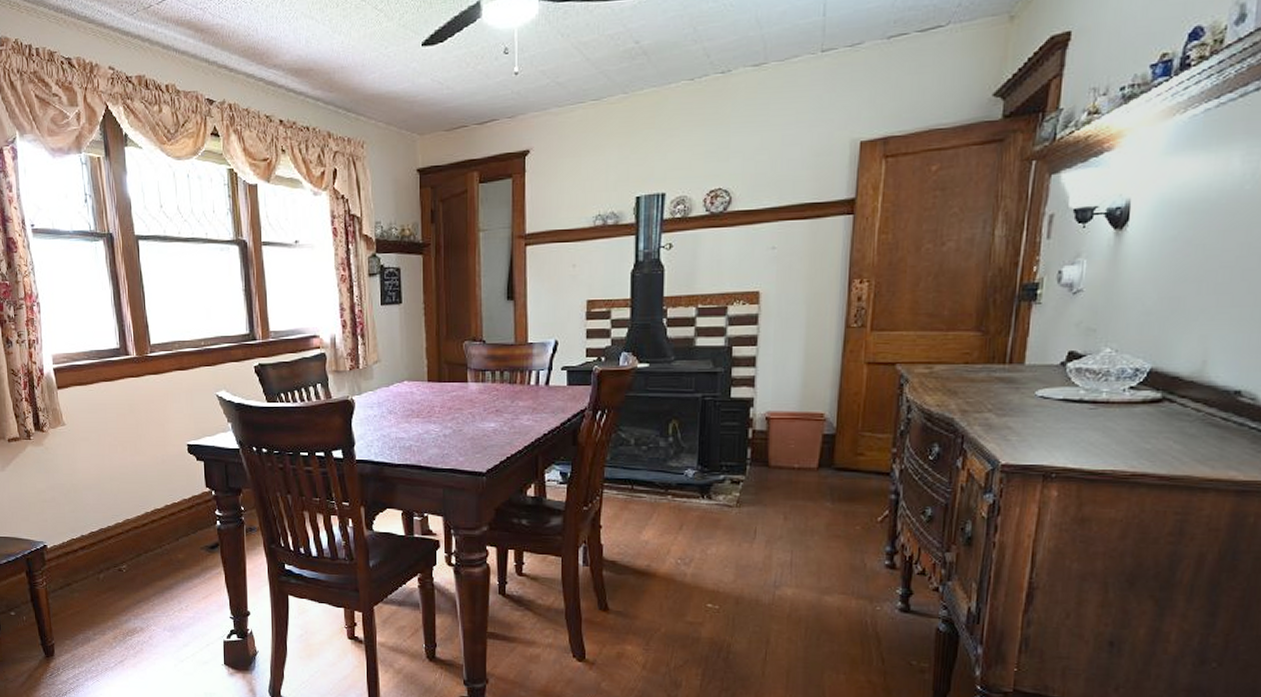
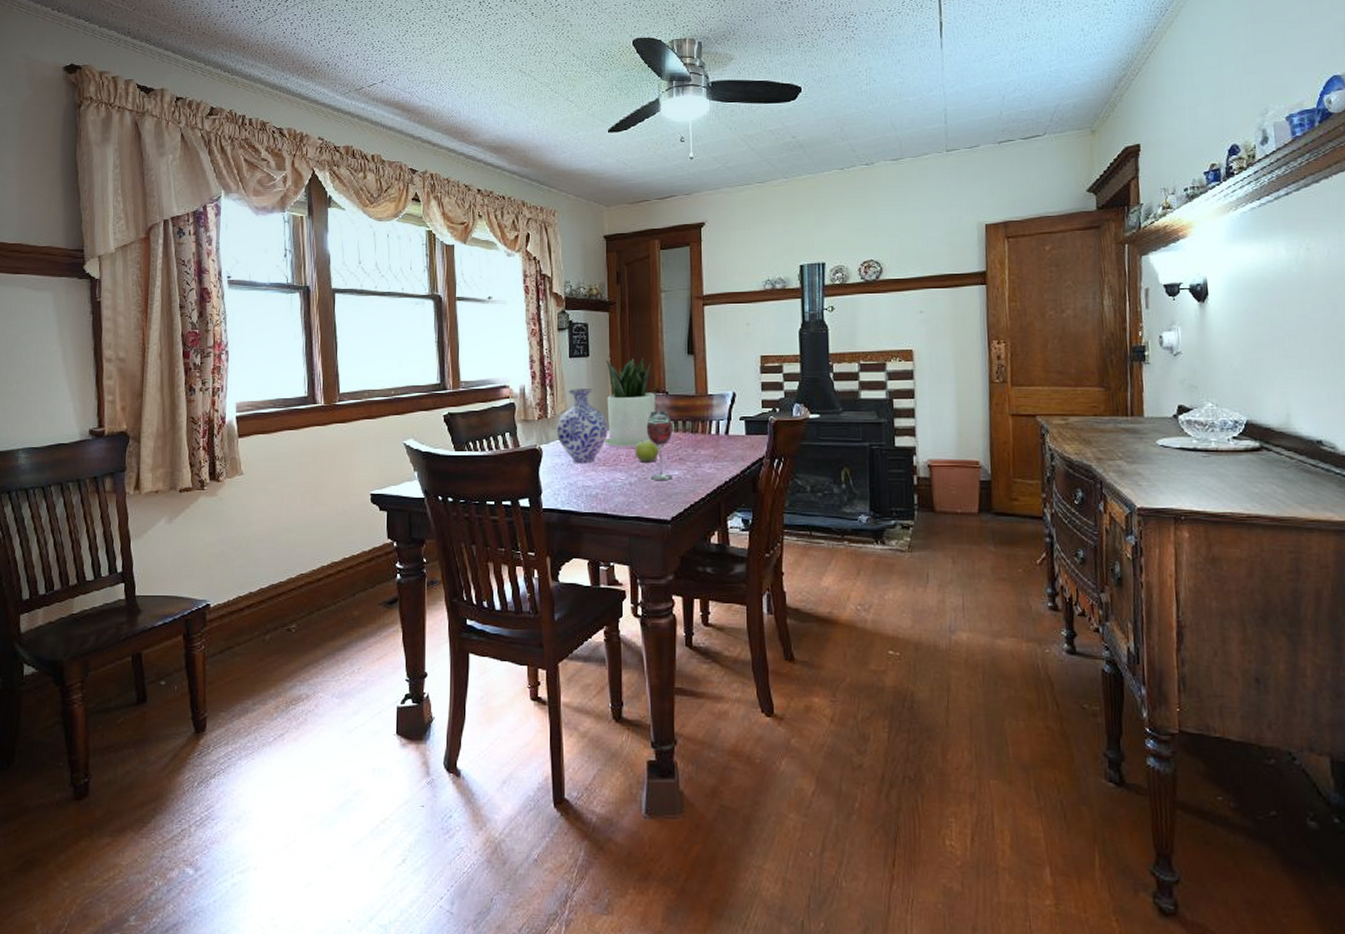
vase: none [368,338,422,416] -> present [556,389,608,464]
planter: none [418,303,472,401] -> present [604,357,655,449]
fruit: none [449,391,474,414] -> present [635,440,659,462]
wineglass: none [462,360,490,433] -> present [646,410,673,481]

